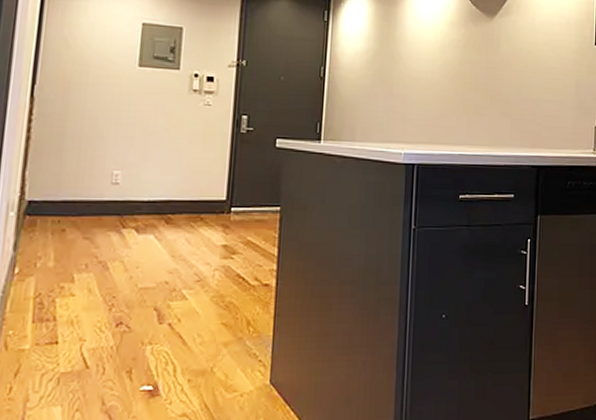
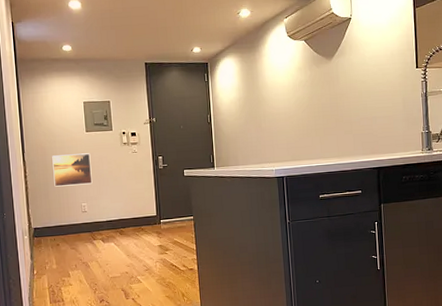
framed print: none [74,94,140,144] -> present [52,153,93,187]

